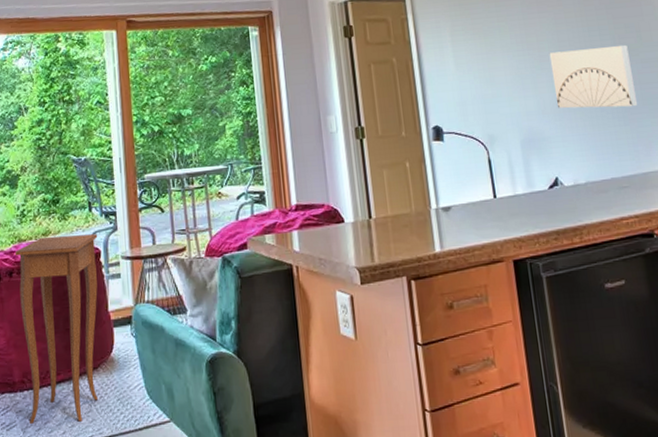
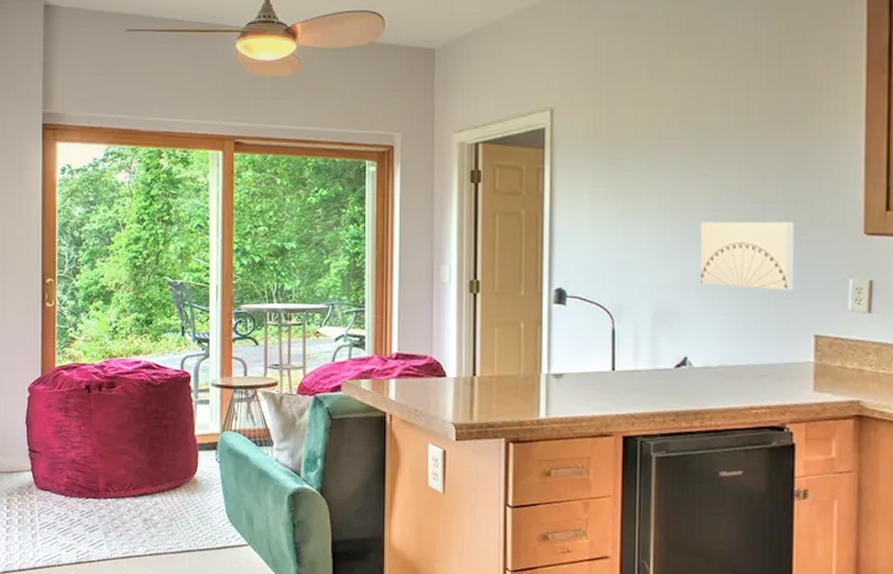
side table: present [15,234,98,424] -> none [106,355,189,534]

